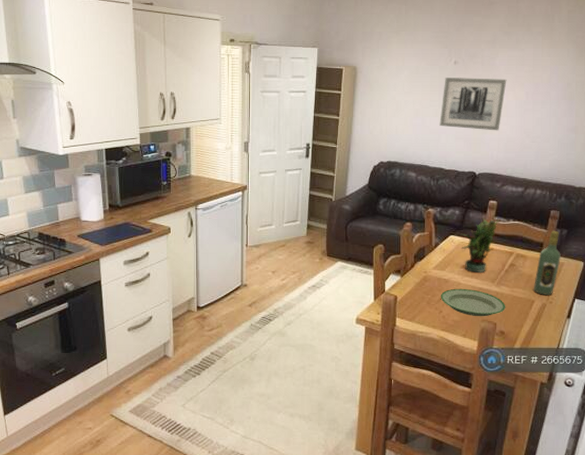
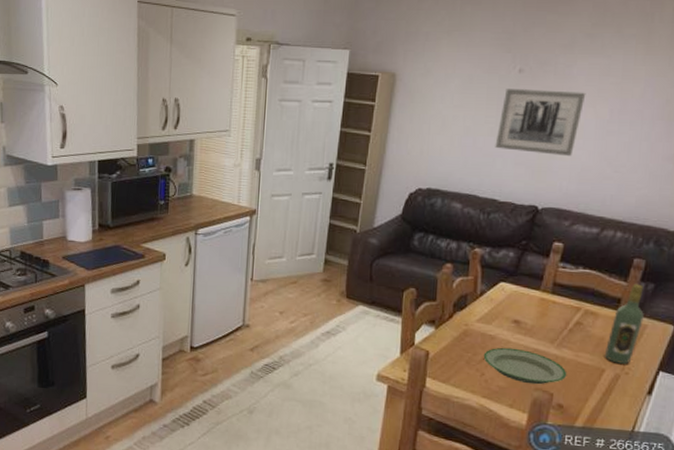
potted plant: present [460,217,501,272] -> none [513,262,568,330]

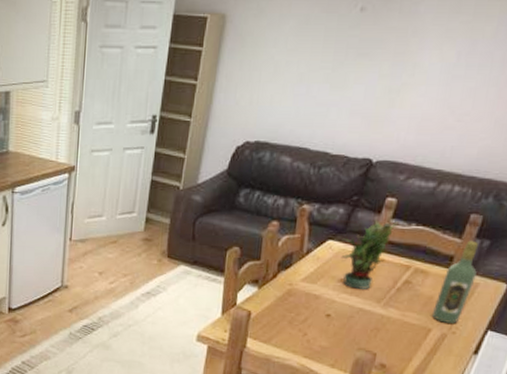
plate: present [483,347,567,385] -> none [306,307,392,345]
wall art: present [495,89,586,157] -> none [330,30,433,105]
potted plant: none [513,262,568,330] -> present [340,219,400,289]

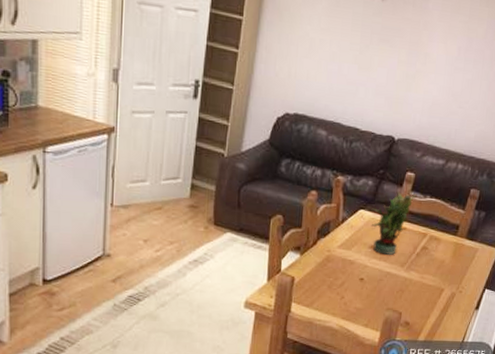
wine bottle: present [433,240,478,323] -> none [444,212,477,284]

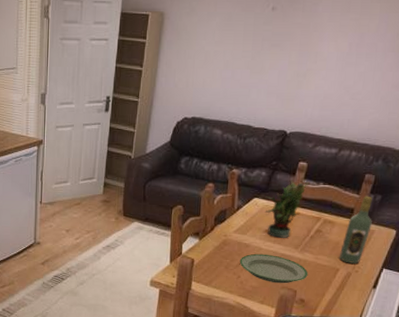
plate: none [343,271,414,305] -> present [239,253,308,284]
wine bottle: none [444,212,477,284] -> present [340,196,372,264]

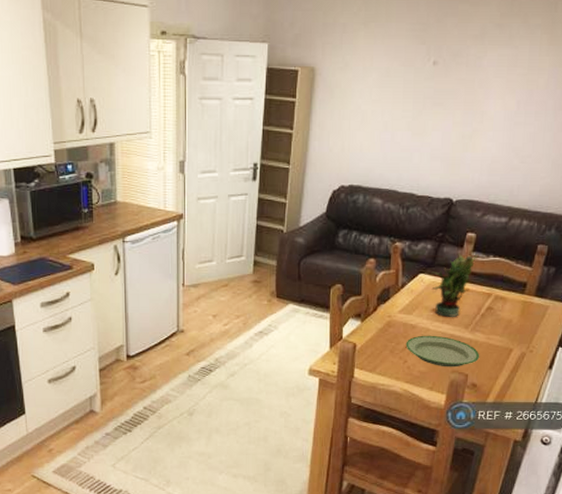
wine bottle: present [340,196,372,264] -> none [513,268,546,343]

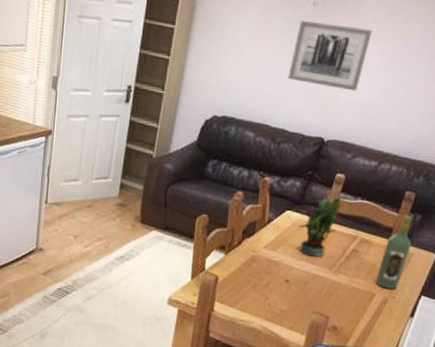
plate: present [405,335,480,368] -> none [268,273,342,308]
wall art: none [412,82,496,149] -> present [288,21,373,92]
wine bottle: none [513,268,546,343] -> present [376,214,412,289]

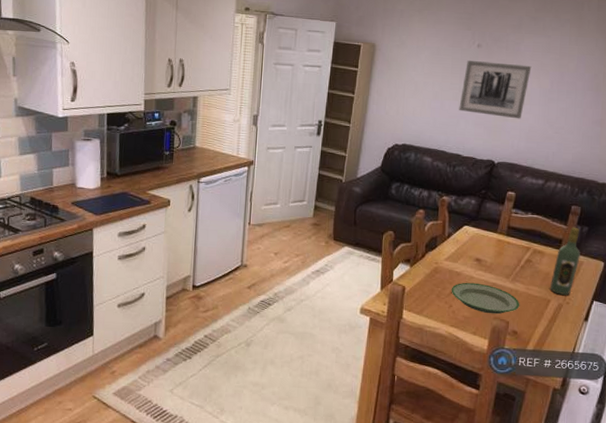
plate: none [268,273,342,308] -> present [451,282,520,314]
potted plant: present [298,193,348,257] -> none [475,209,519,267]

